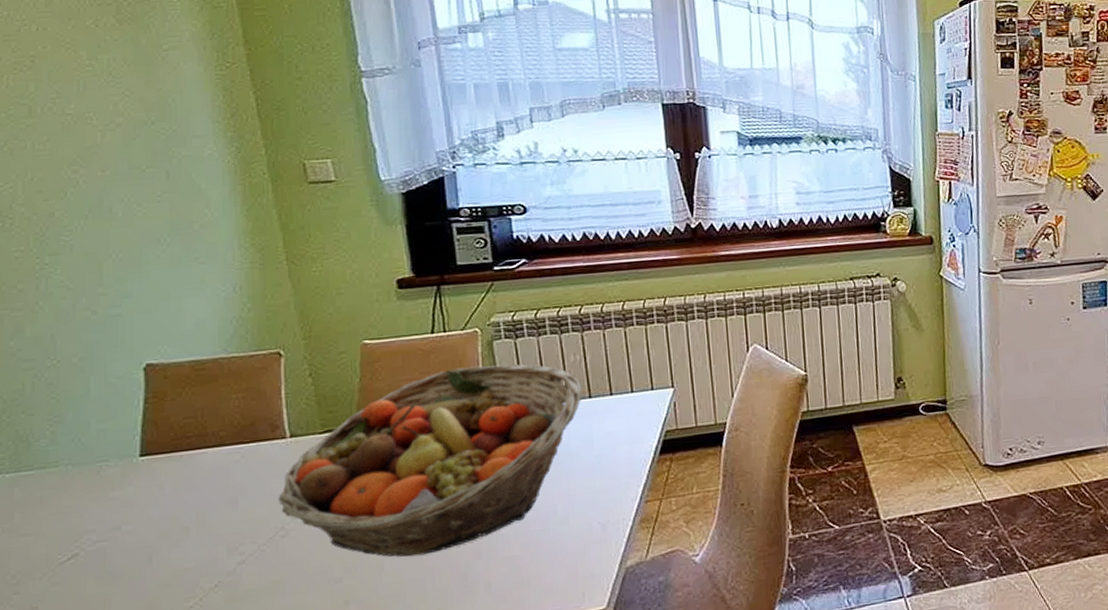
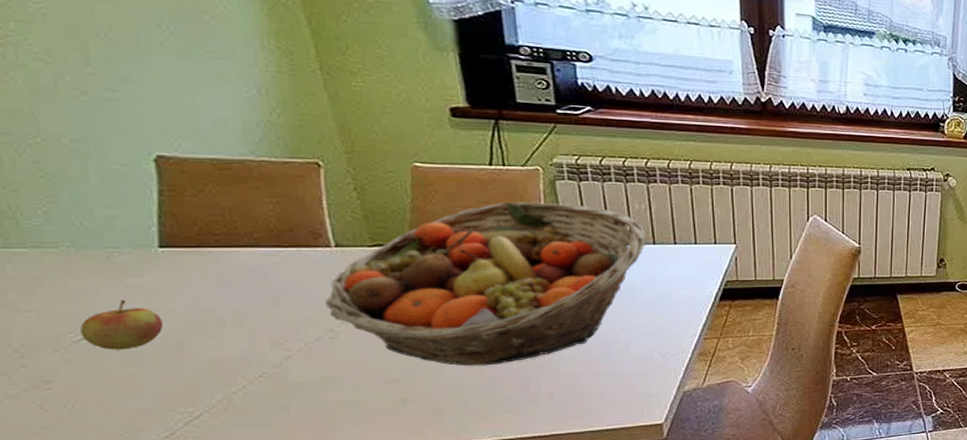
apple: none [68,514,137,569] -> present [80,299,164,350]

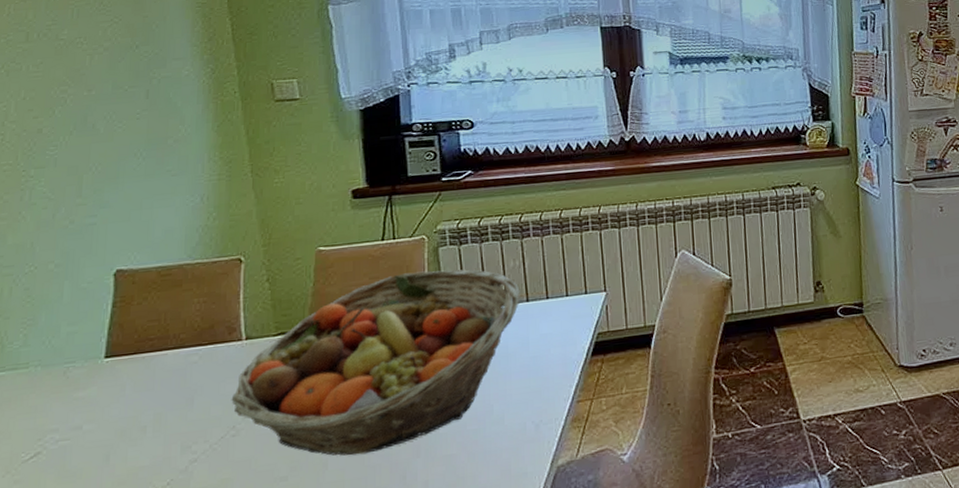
apple: present [80,299,164,350] -> none [31,413,97,468]

